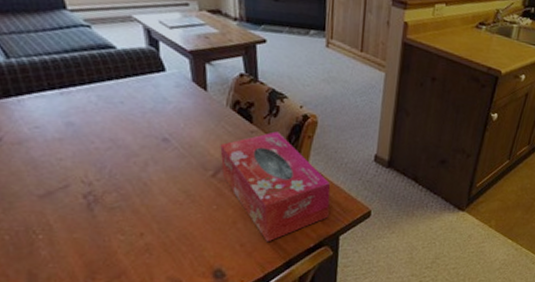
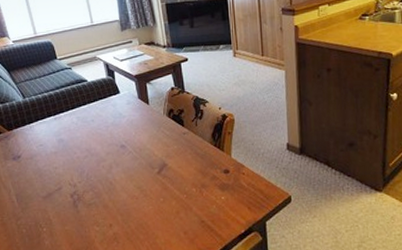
tissue box: present [220,131,331,242] -> none [162,131,254,230]

